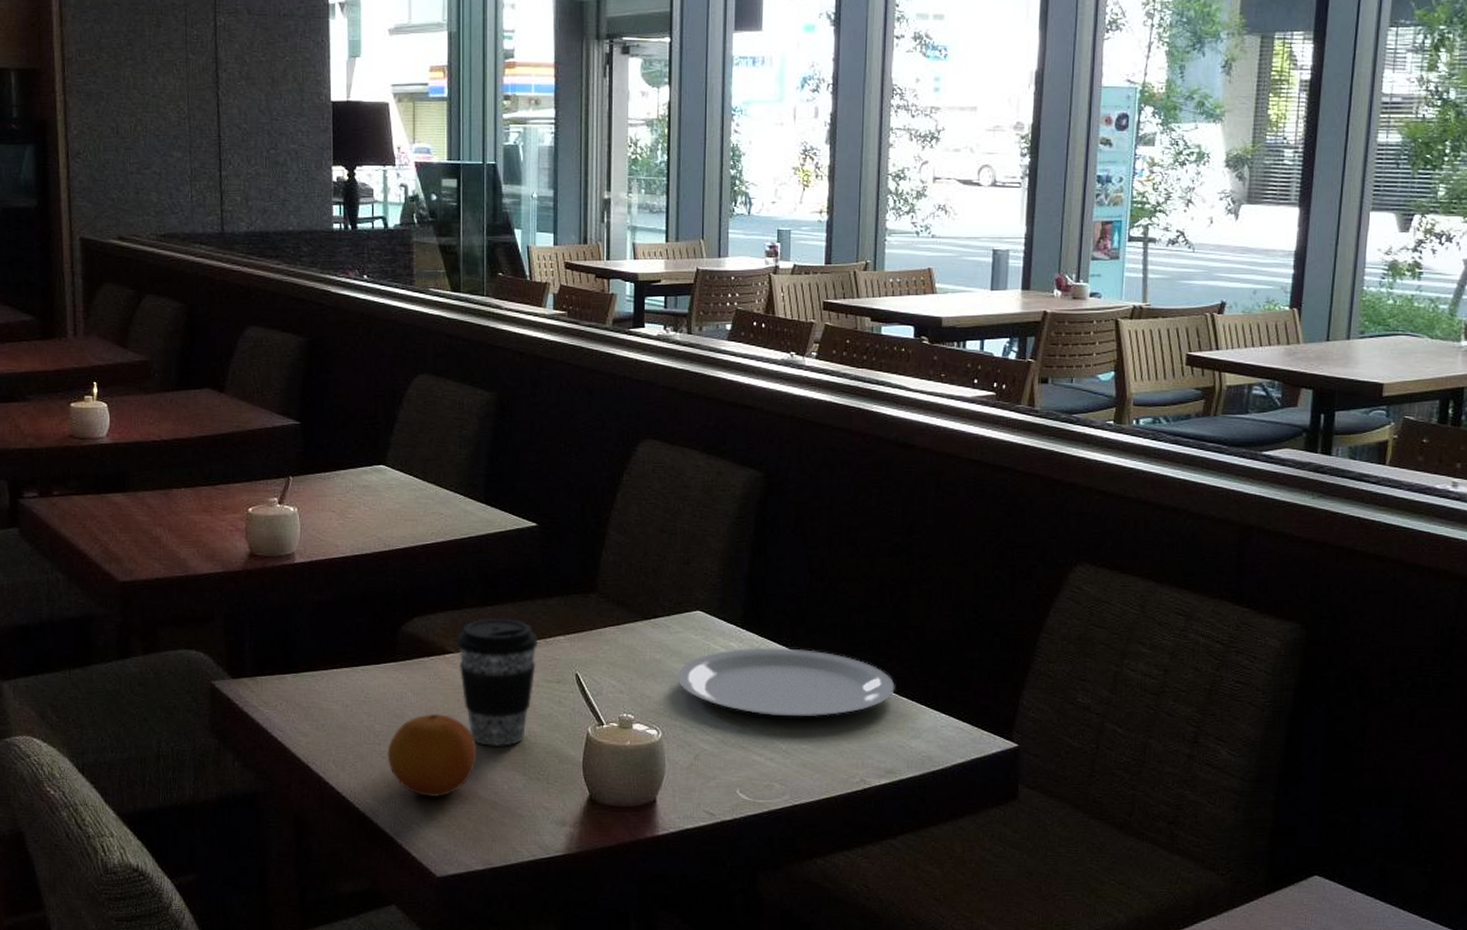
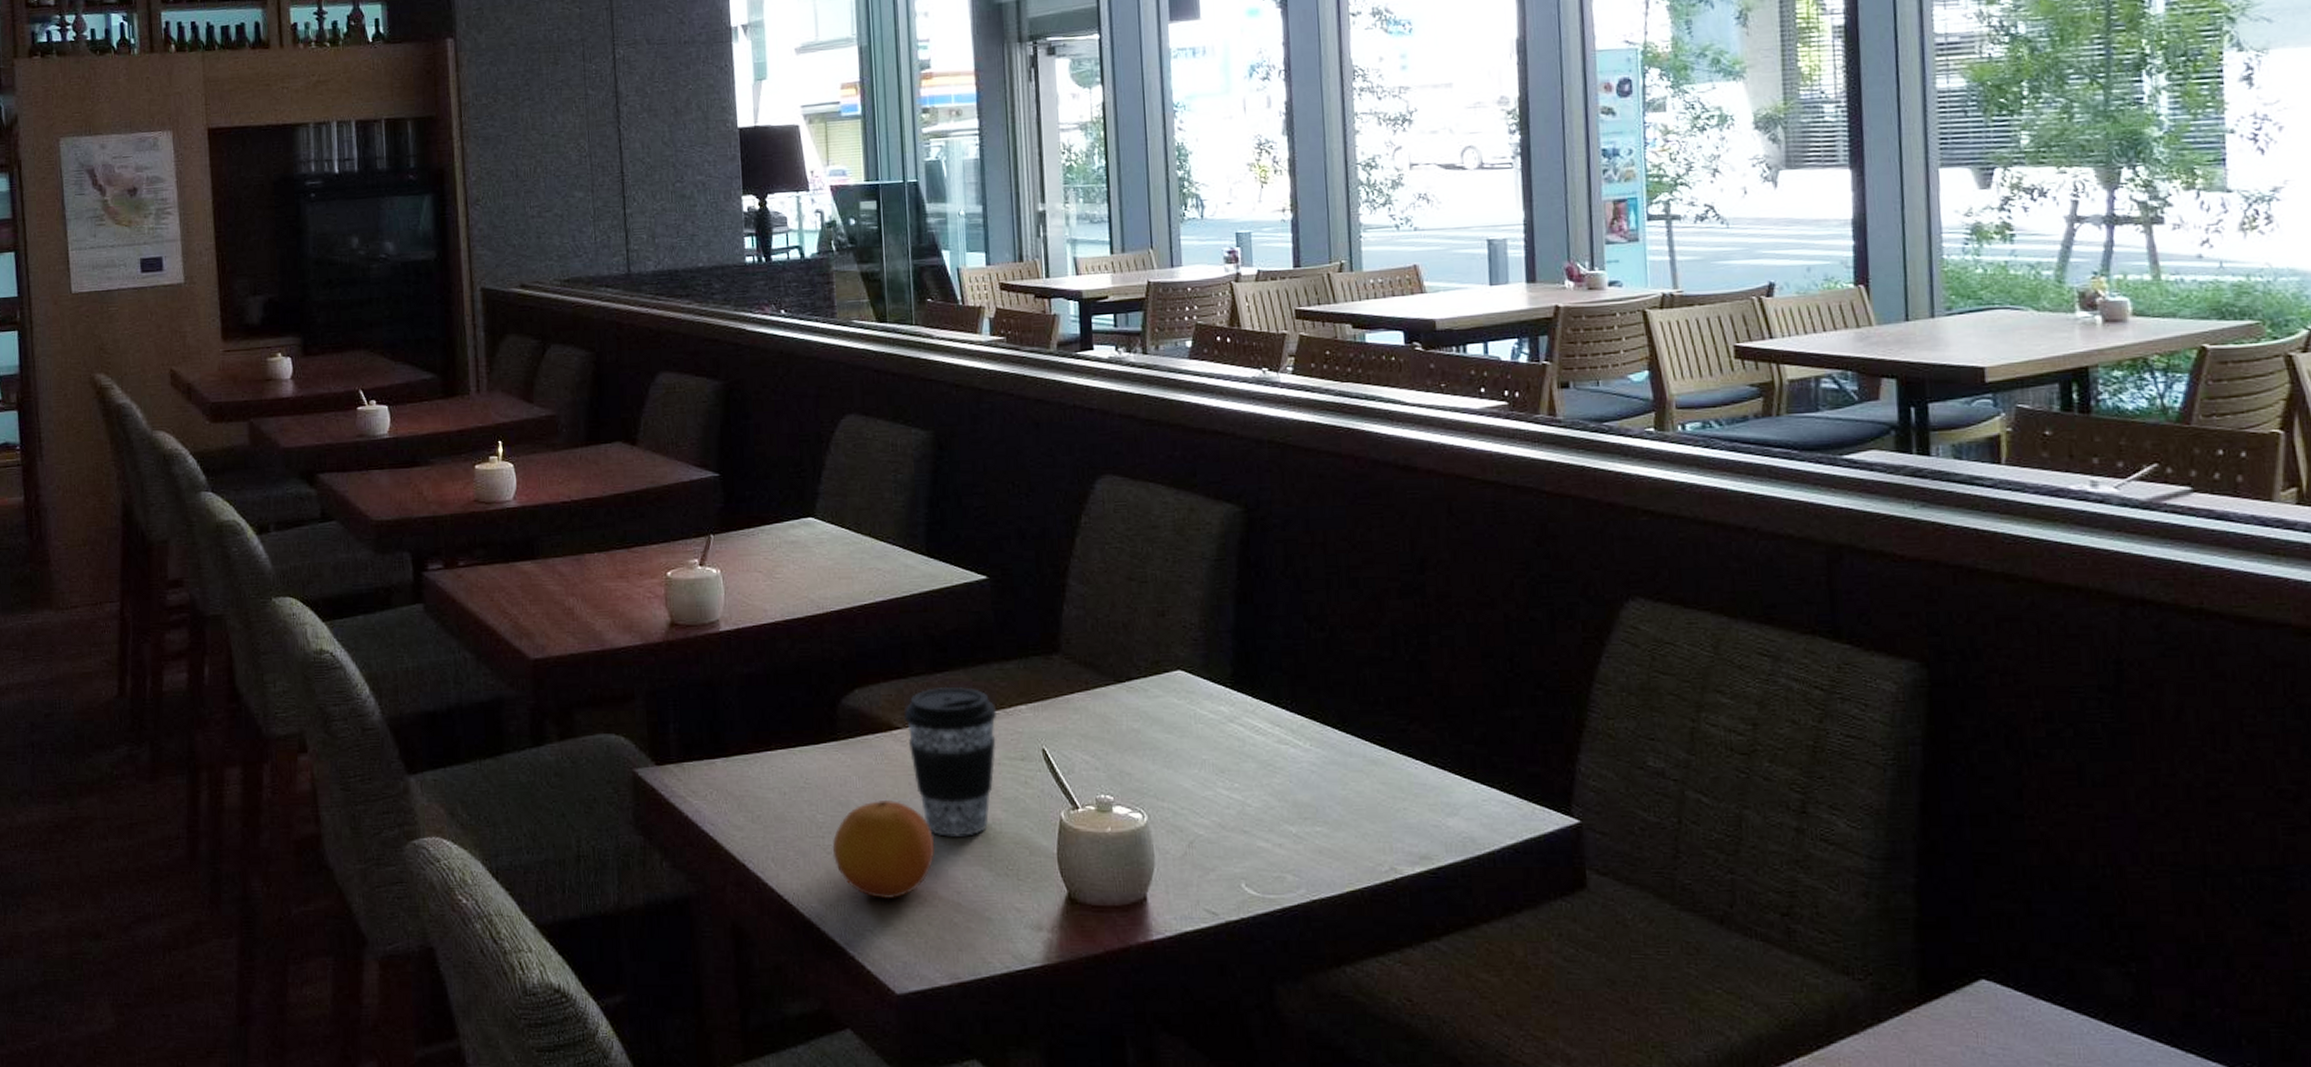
plate: present [678,647,895,717] -> none [1161,711,1422,794]

